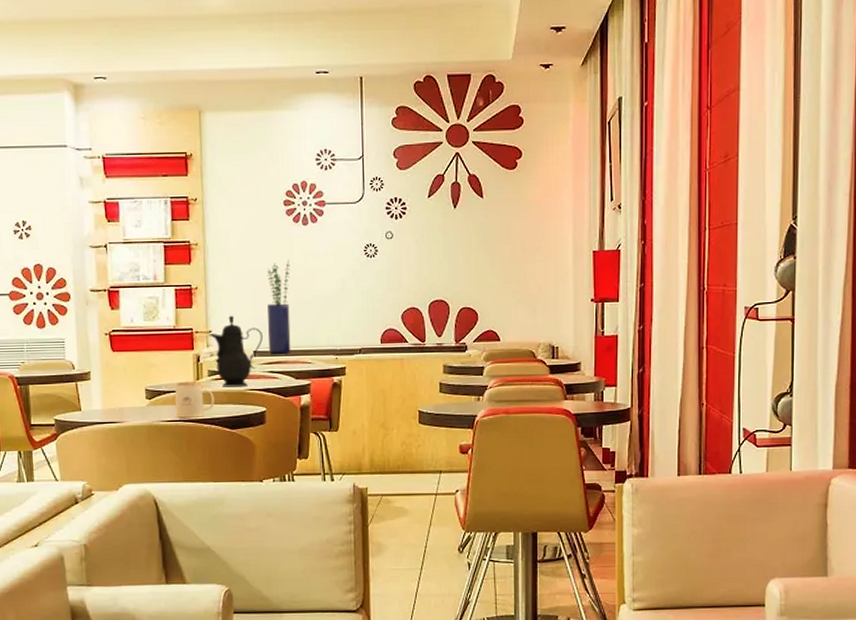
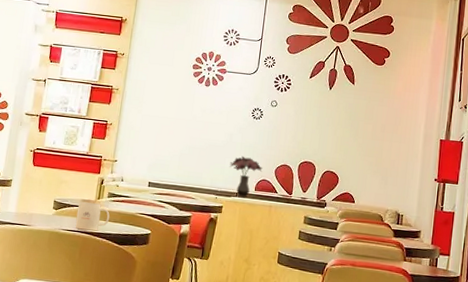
coffeepot: present [208,315,263,387] -> none [114,150,158,211]
vase: present [267,260,291,354] -> none [161,112,190,188]
flower arrangement: none [346,304,387,353] -> present [229,156,263,197]

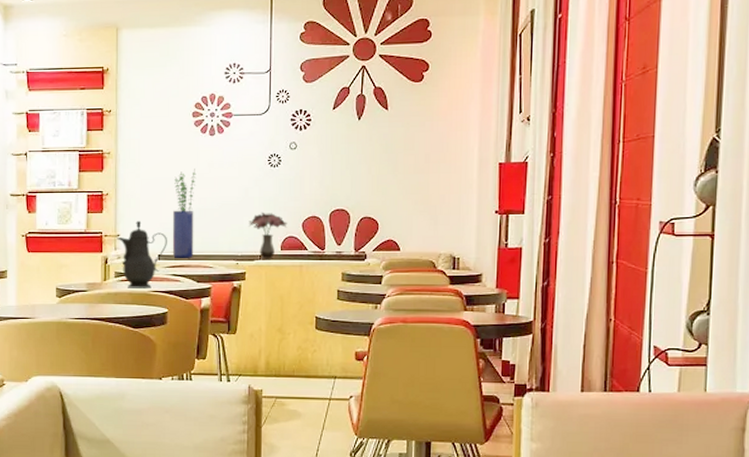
mug: present [75,201,110,231] -> none [83,285,119,316]
coffeepot: none [114,150,158,211] -> present [117,220,167,289]
vase: none [161,112,190,188] -> present [172,169,196,258]

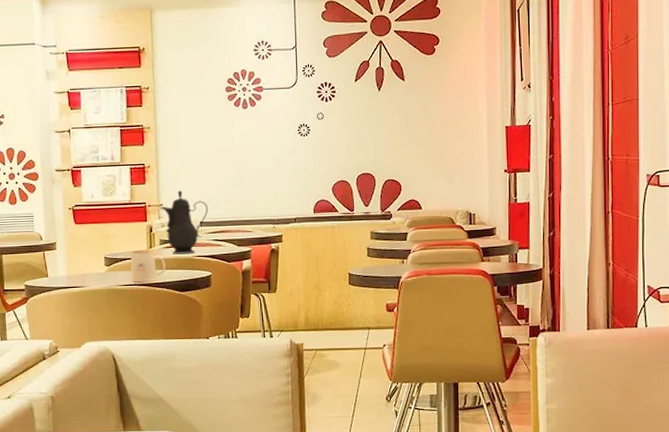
mug: none [83,285,119,316] -> present [130,252,166,282]
vase: present [172,169,196,258] -> none [212,140,234,224]
flower arrangement: present [248,212,287,259] -> none [283,178,319,222]

